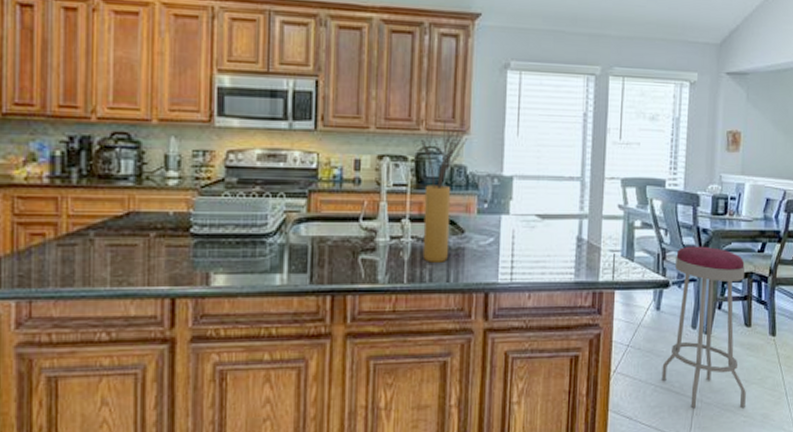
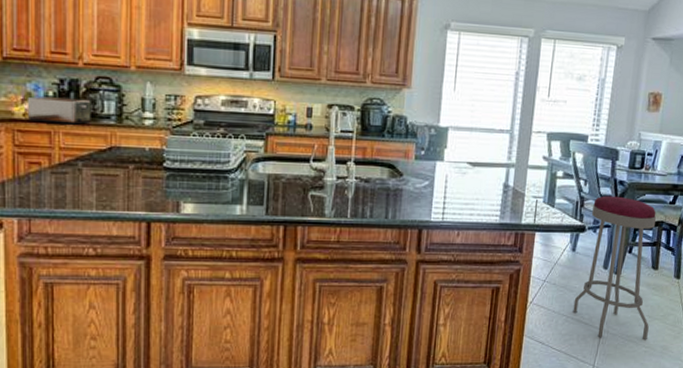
toaster: none [29,157,106,188] -> present [26,96,91,125]
vase: present [421,120,470,262] -> none [365,74,412,201]

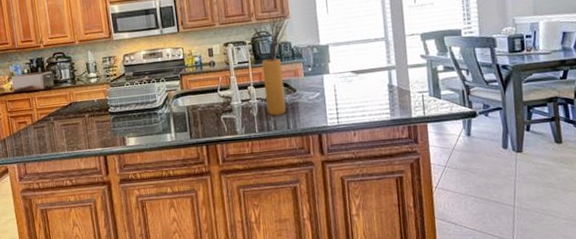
vase: none [365,74,412,201] -> present [254,10,289,116]
bar stool: present [573,195,656,339] -> none [479,79,566,214]

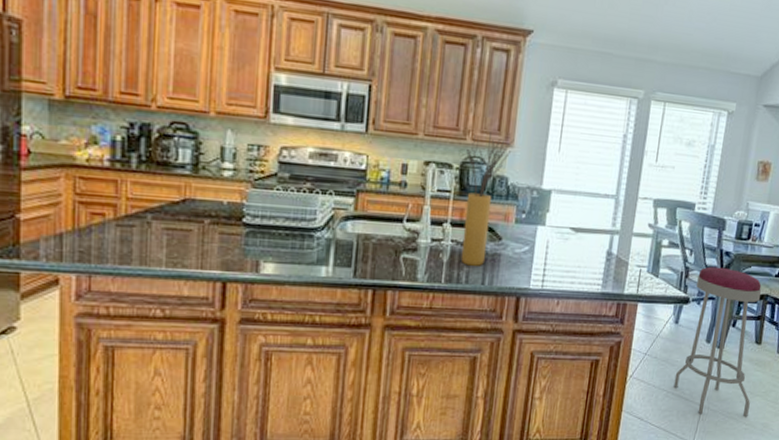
toaster: present [11,71,55,93] -> none [91,140,164,174]
bar stool: none [479,79,566,214] -> present [673,266,762,416]

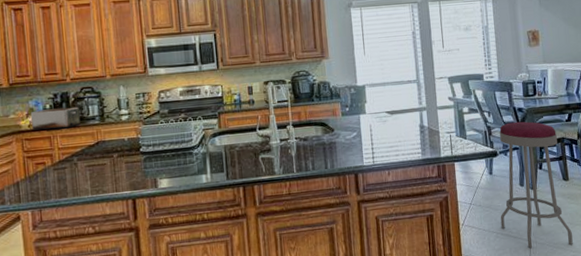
toaster: none [91,140,164,174] -> present [30,106,81,130]
vase: present [461,132,515,266] -> none [294,50,329,156]

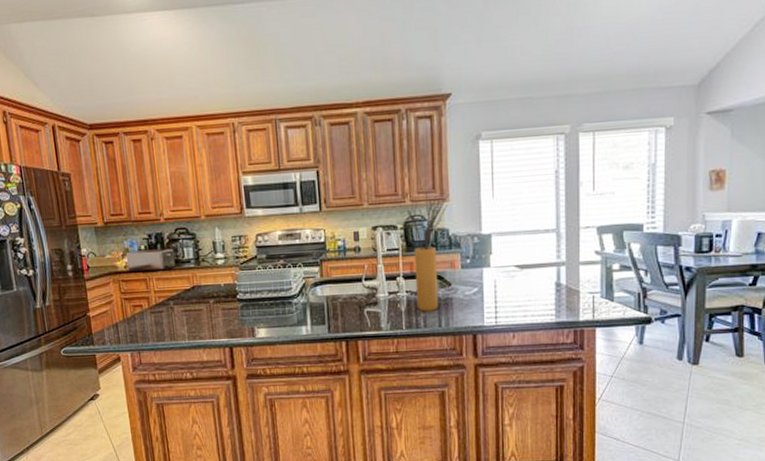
vase: none [294,50,329,156] -> present [407,191,449,312]
bar stool: present [499,121,573,249] -> none [647,283,740,432]

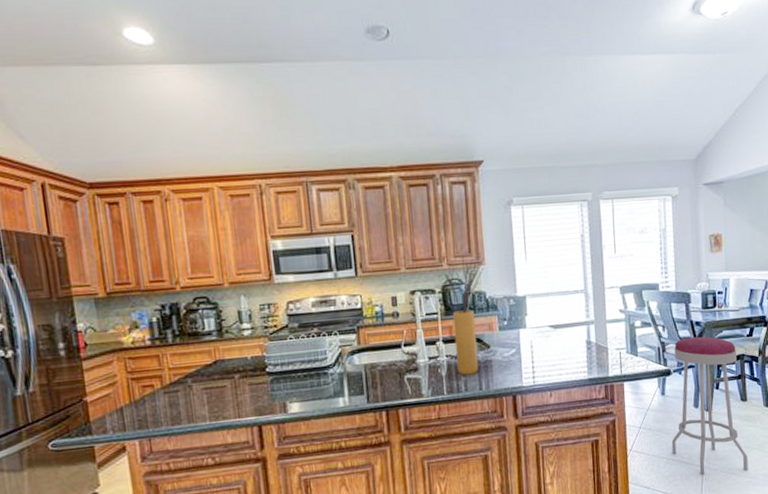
toaster: present [125,248,176,272] -> none [133,320,195,348]
bar stool: none [647,283,740,432] -> present [671,336,748,475]

